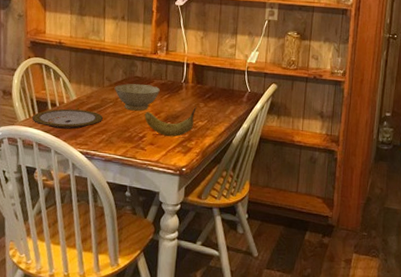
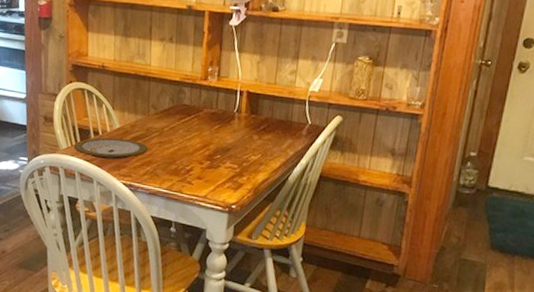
bowl: present [114,83,160,111] -> none [160,112,210,142]
fruit: present [144,106,197,137] -> none [192,138,250,172]

